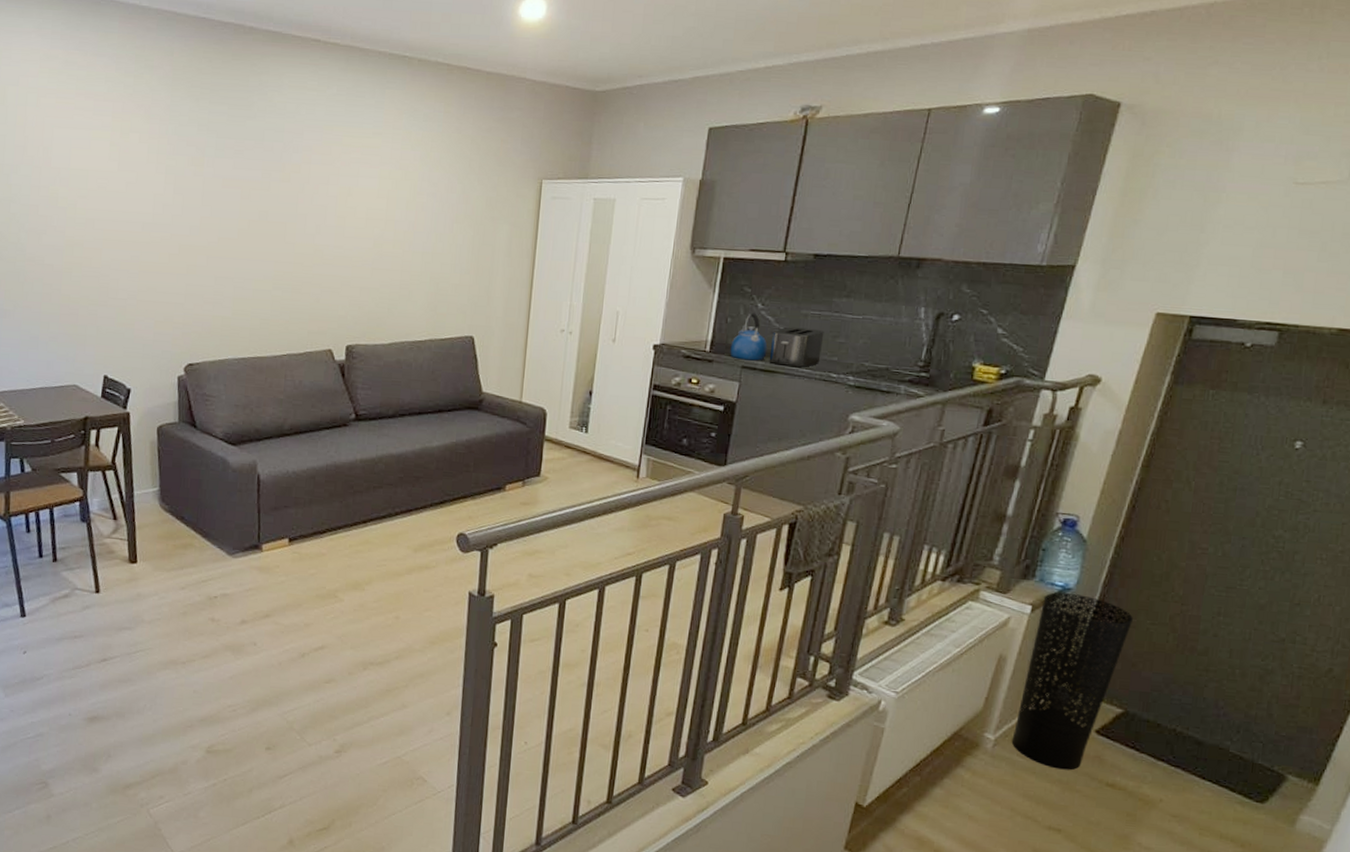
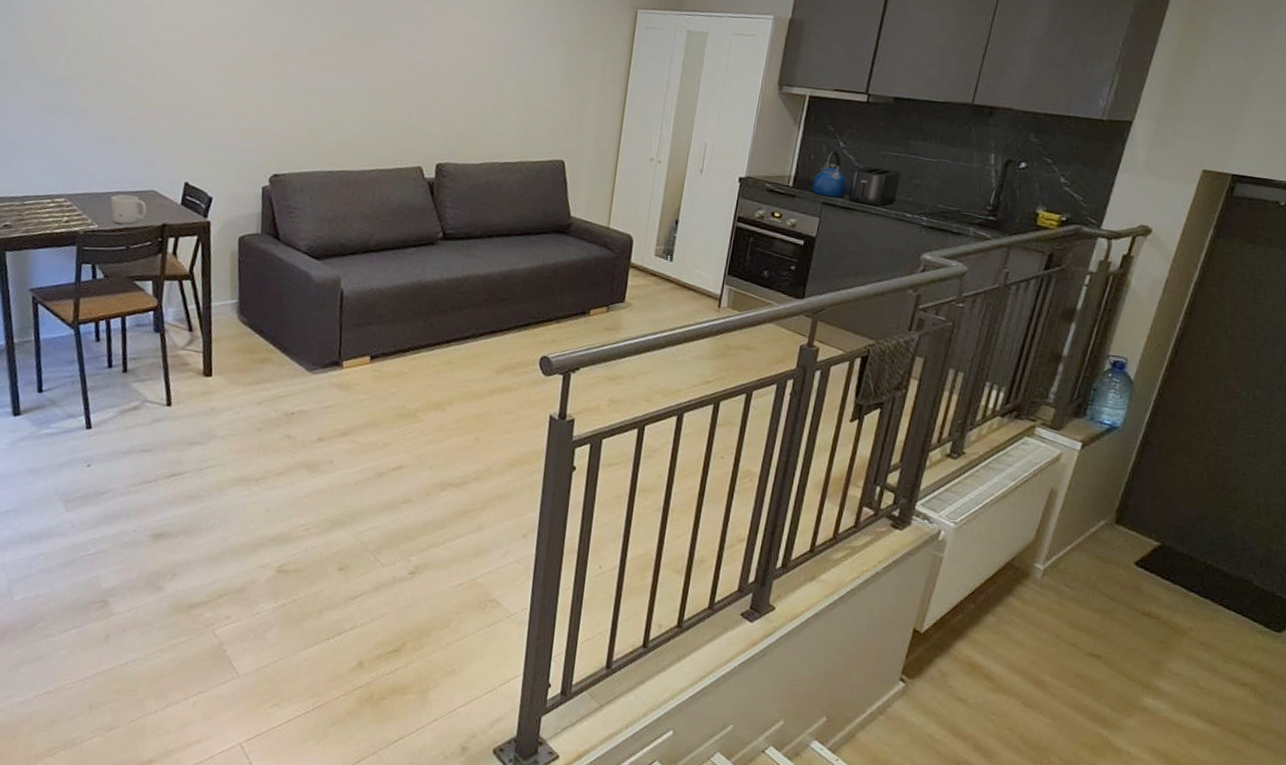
mug: none [35,390,70,419] -> present [110,194,147,225]
umbrella stand: present [1011,592,1133,770] -> none [1059,430,1172,600]

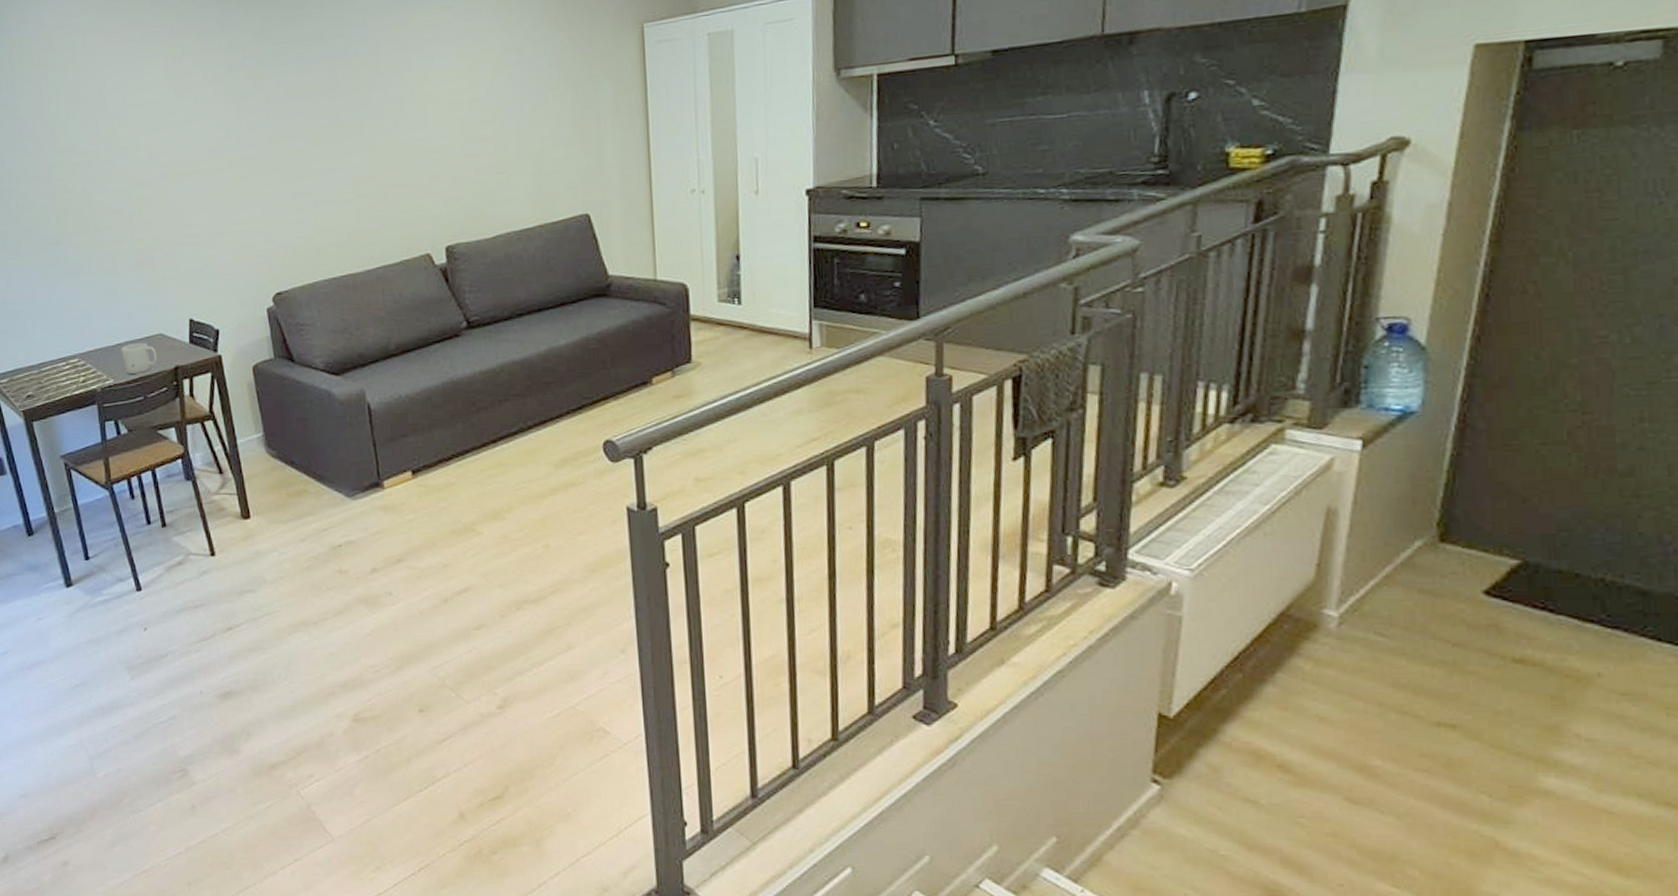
kettle: present [812,151,848,198] -> none [902,132,950,192]
toaster: present [848,166,901,208] -> none [953,139,1021,191]

